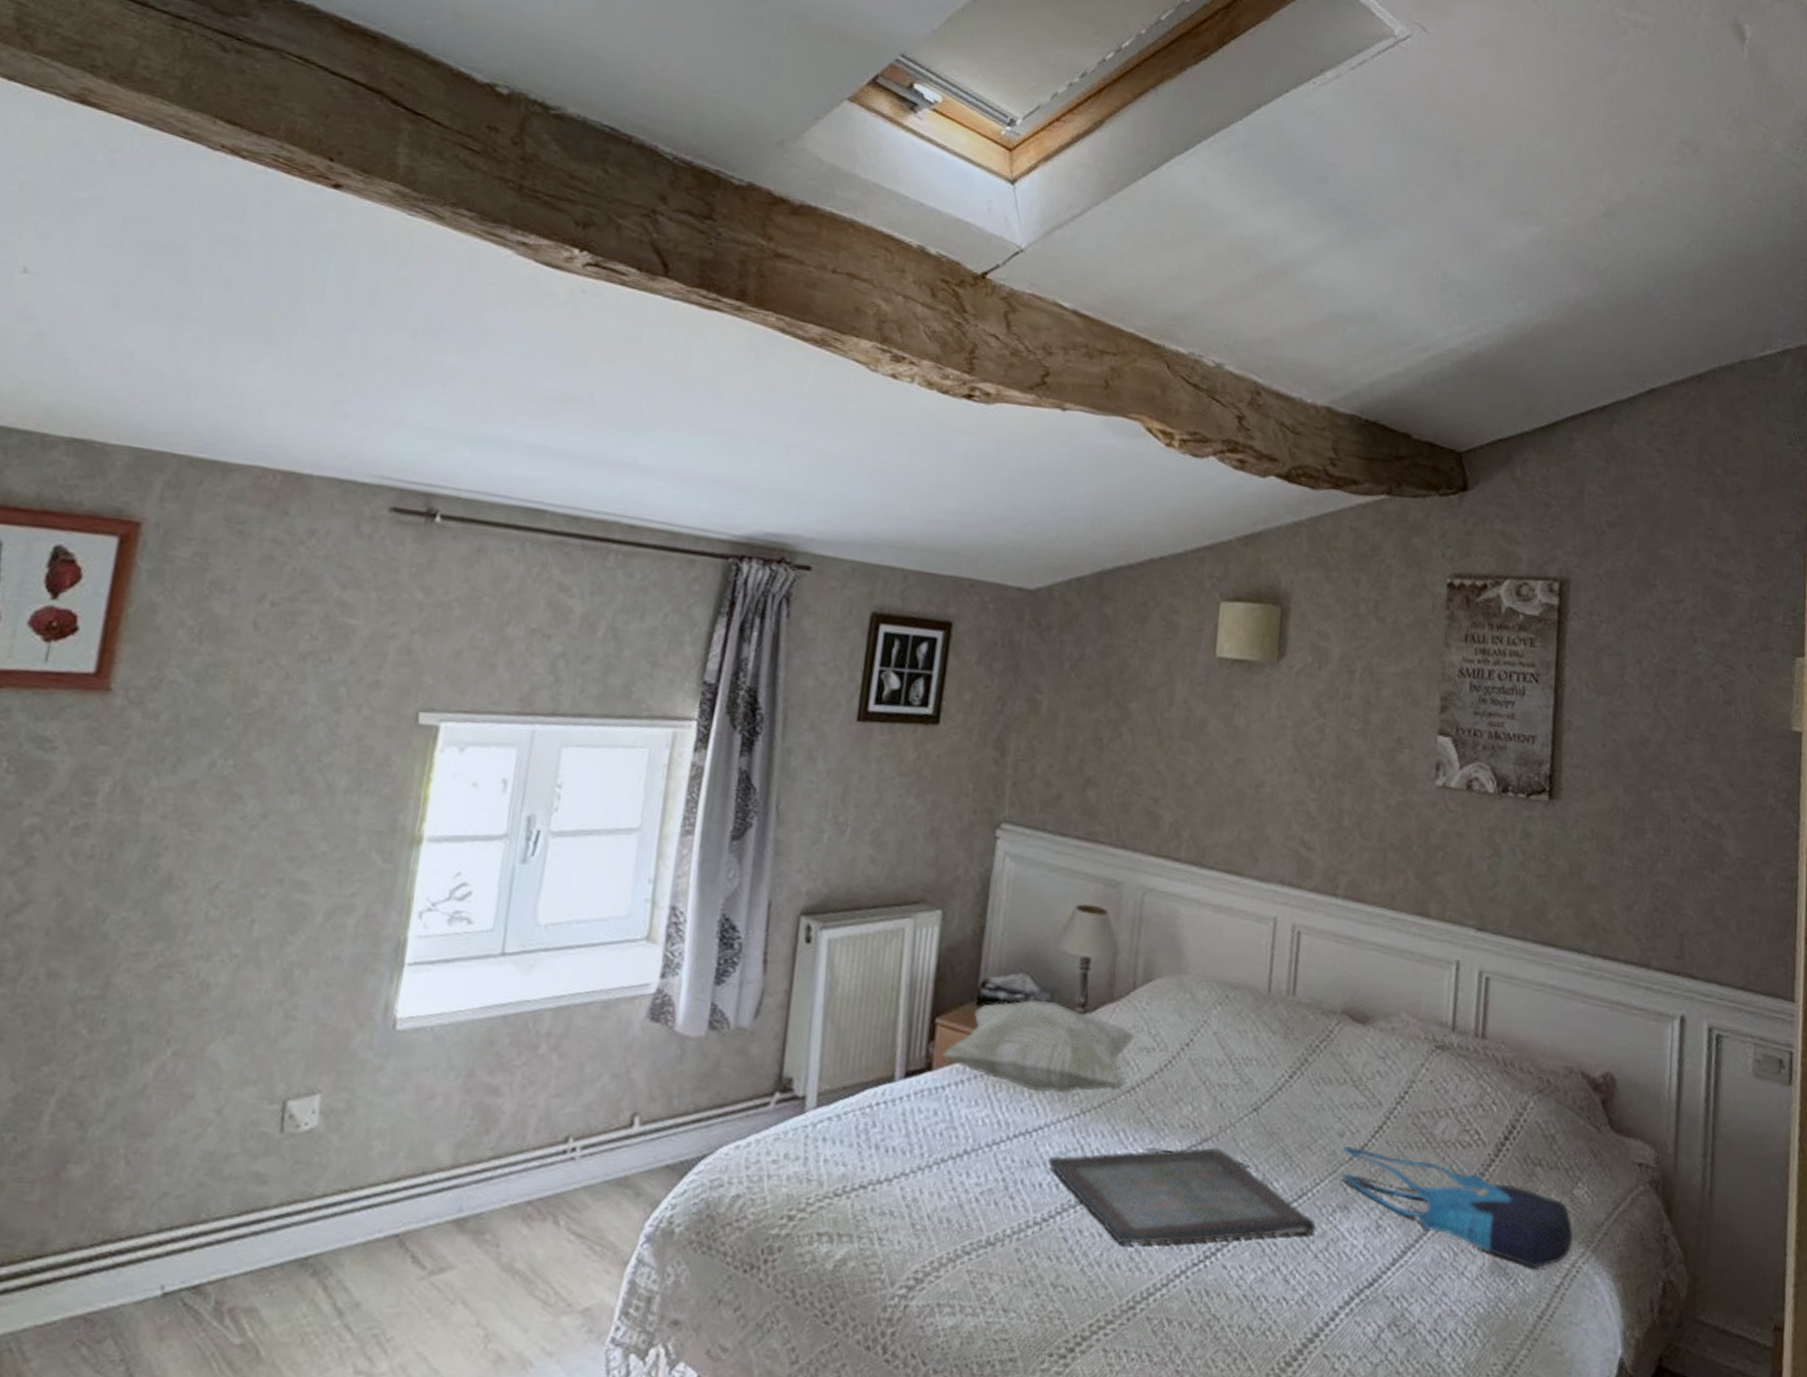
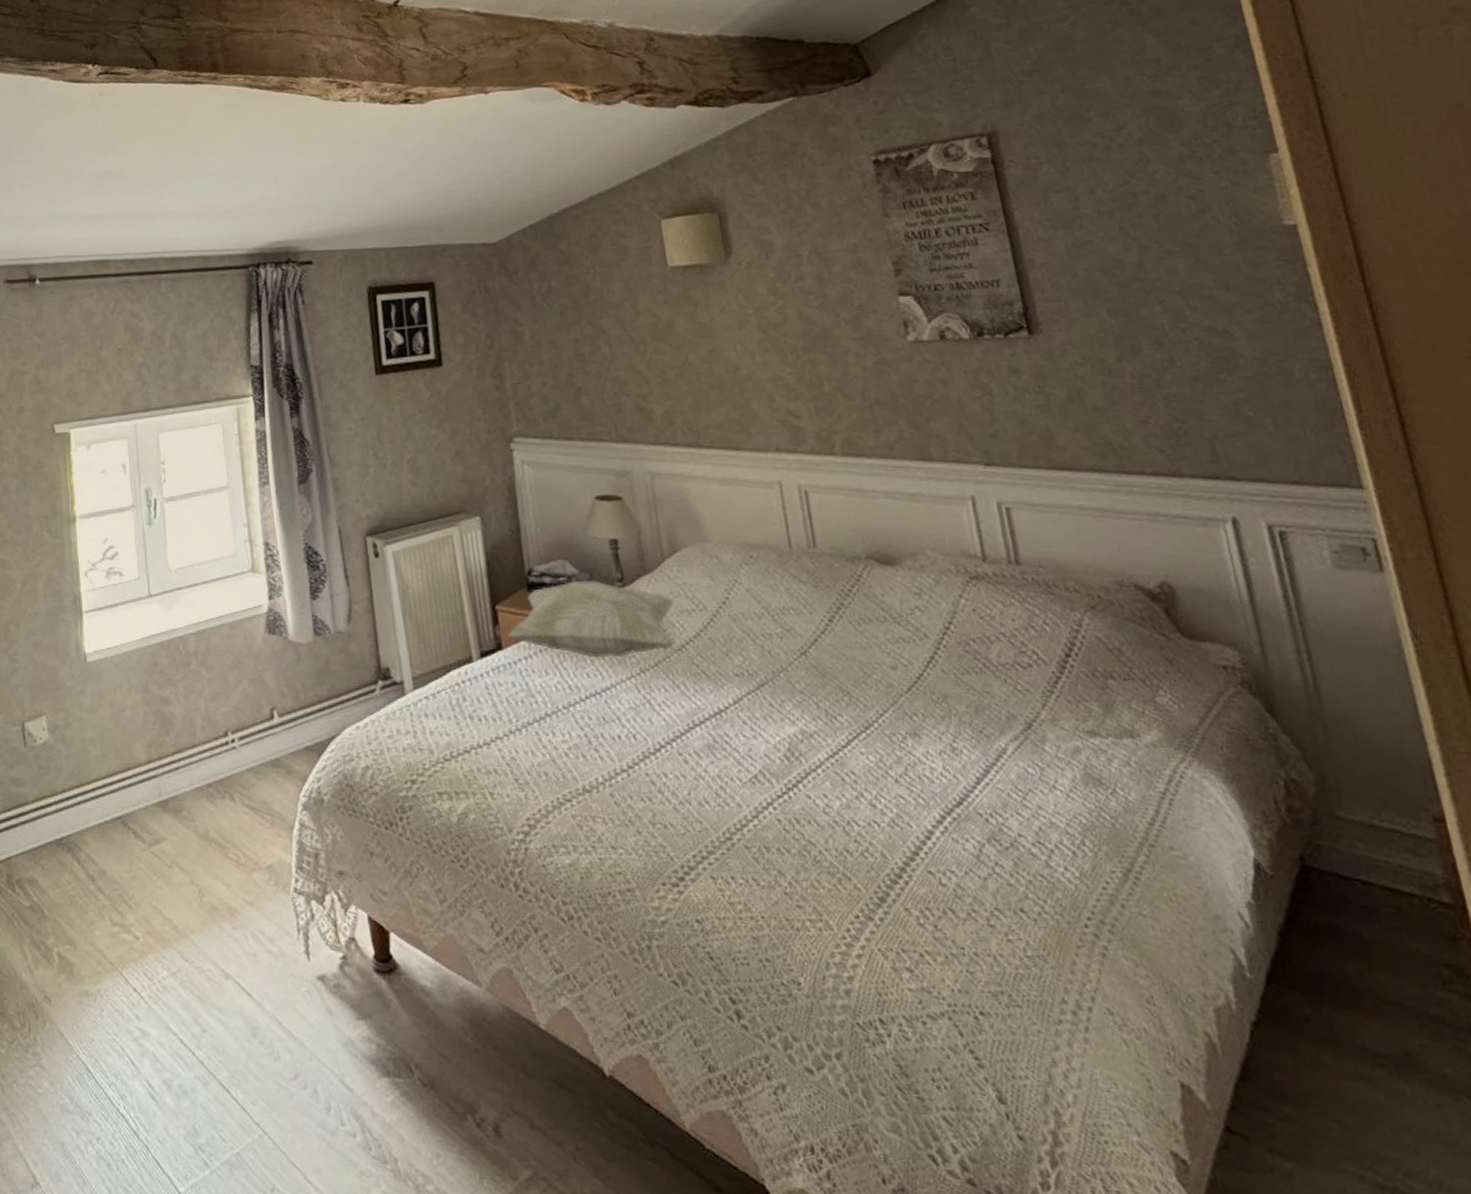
serving tray: present [1047,1147,1316,1245] -> none [621,691,891,782]
tote bag: present [1340,1146,1574,1268] -> none [898,678,1168,776]

